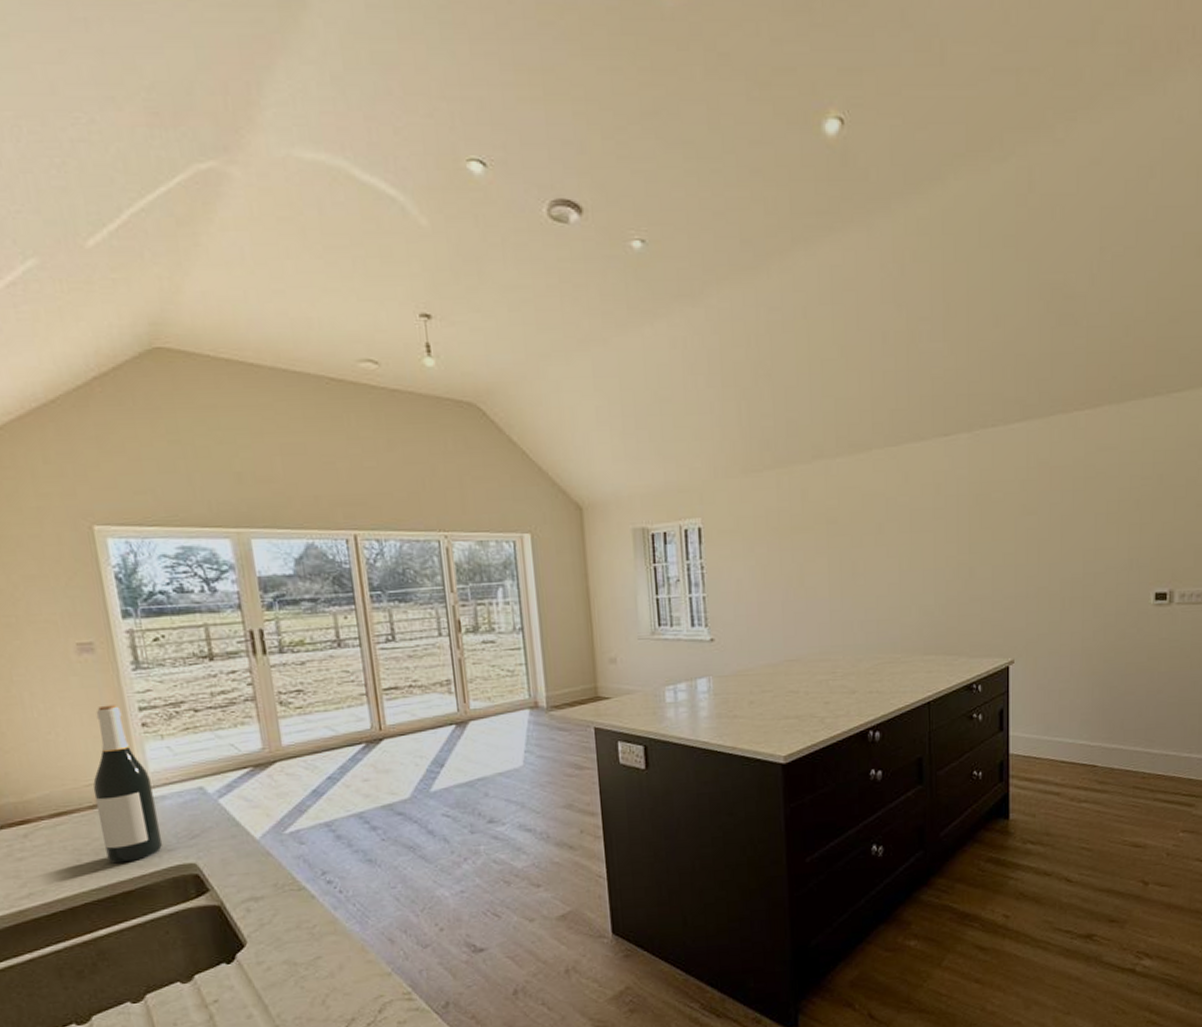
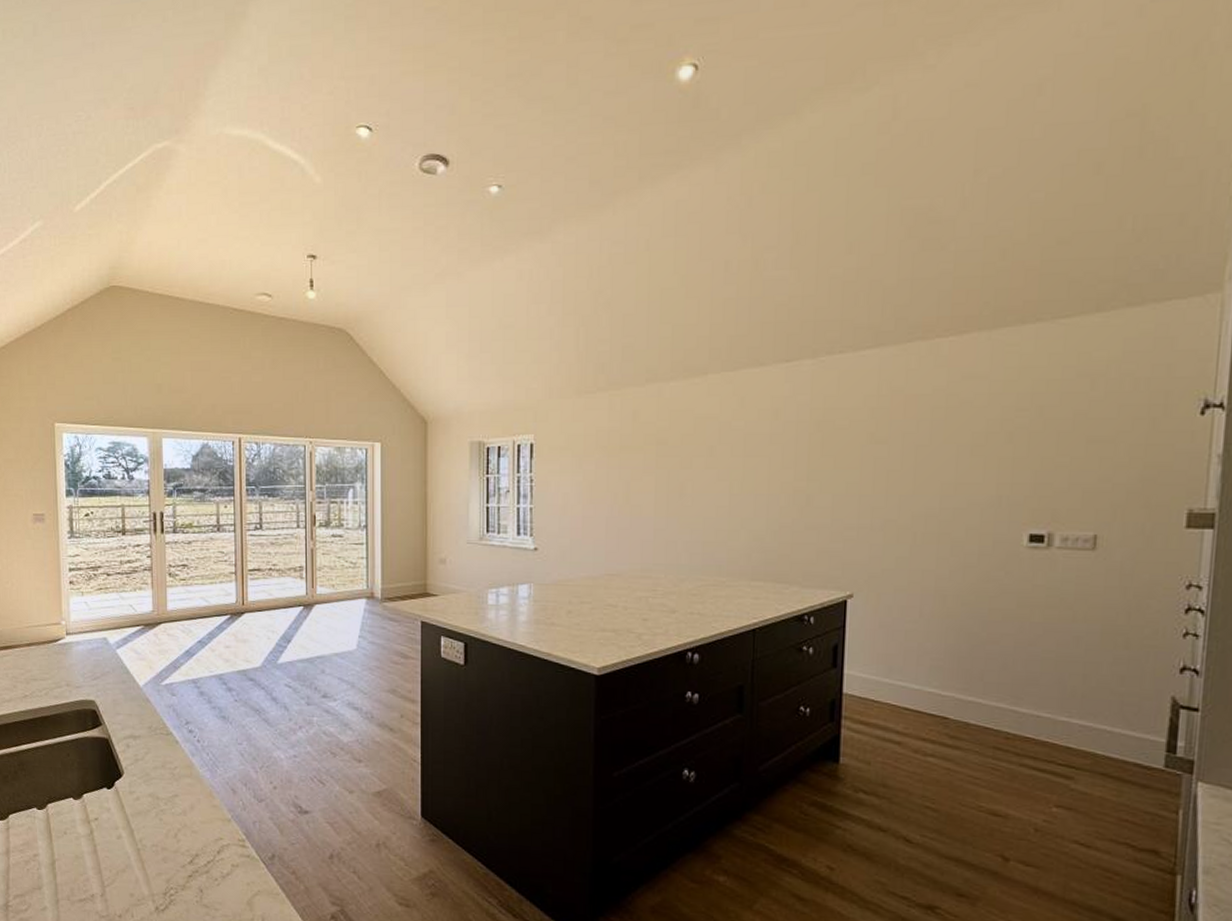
wine bottle: present [92,704,163,864] -> none [31,564,74,693]

